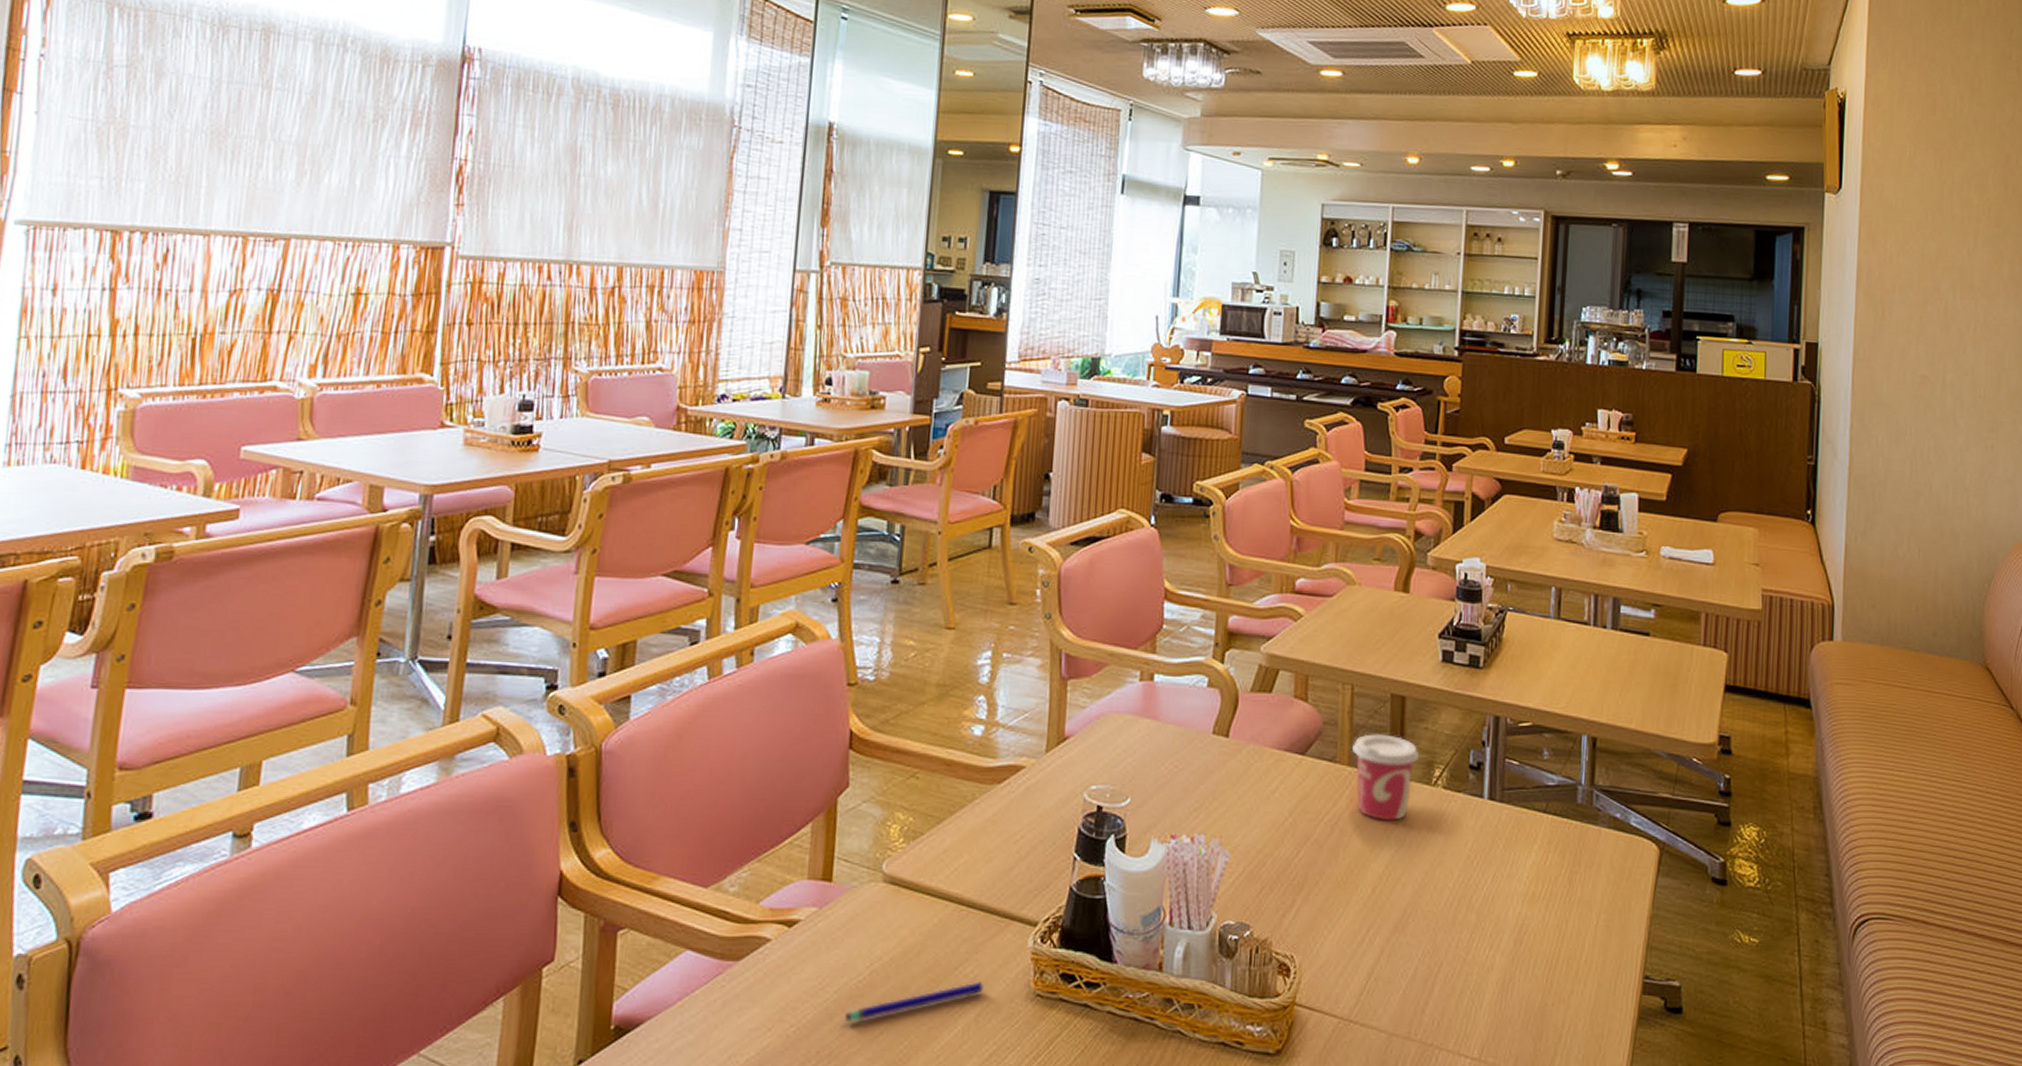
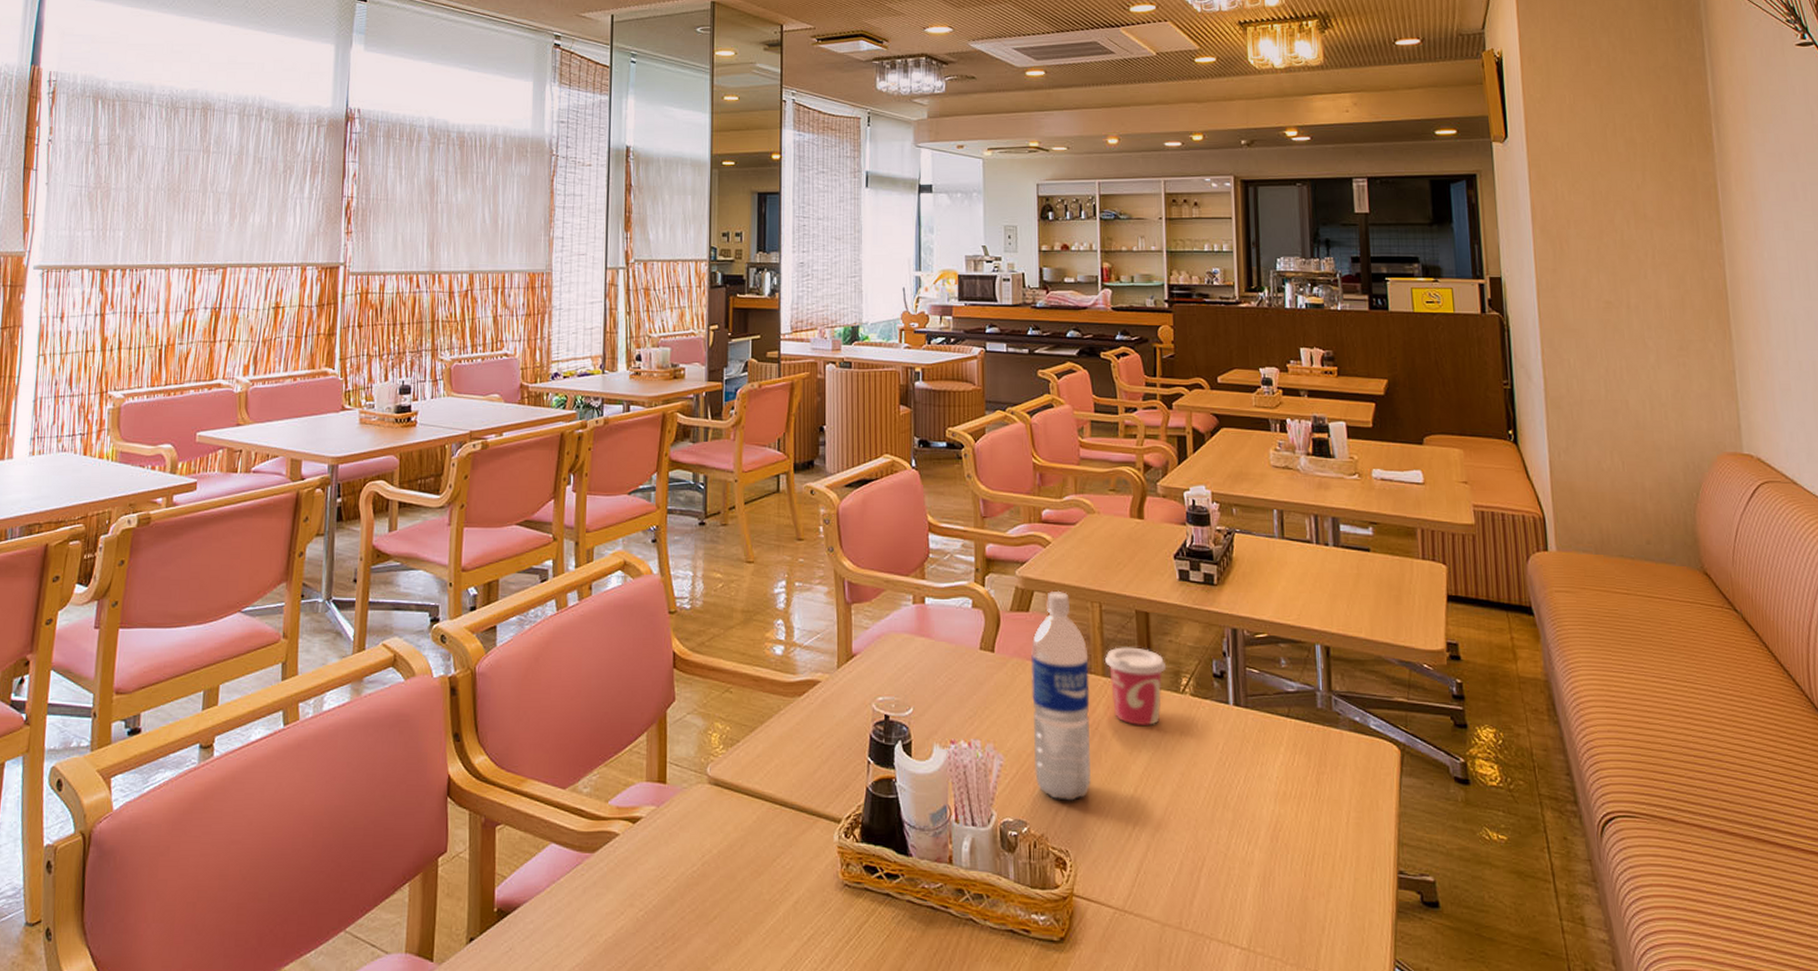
pen: present [845,982,983,1021] -> none [684,872,798,907]
water bottle: none [1263,670,1334,902] -> present [1031,590,1092,801]

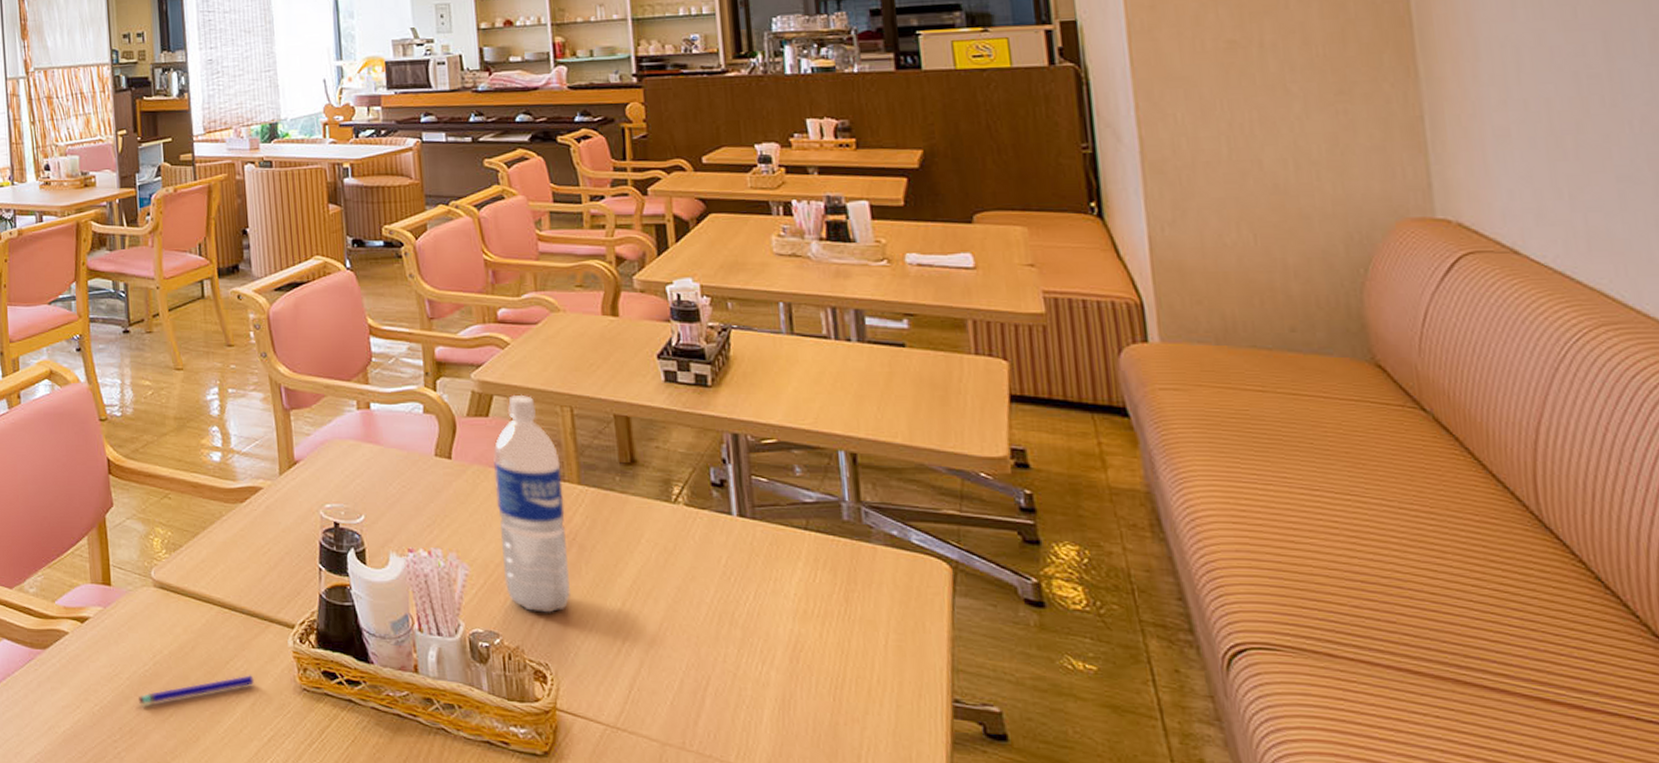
pen: none [684,872,798,907] -> present [139,675,254,704]
cup: present [1105,647,1167,725] -> none [580,453,654,537]

